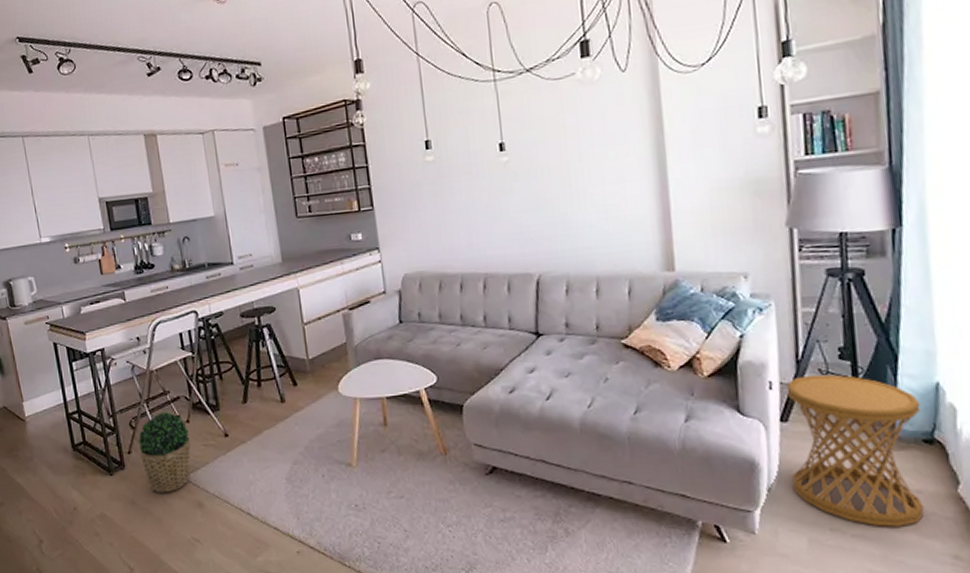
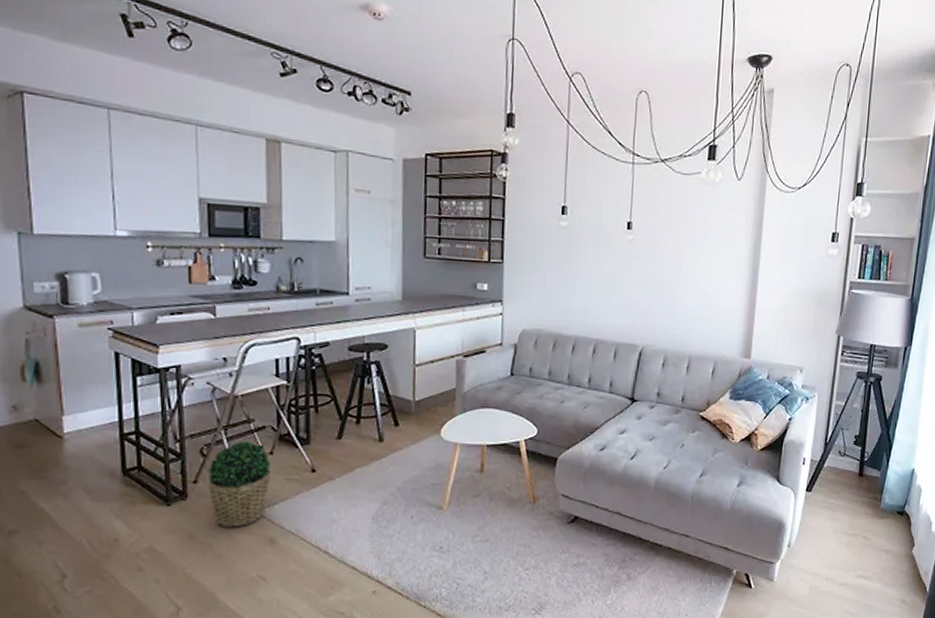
side table: present [786,374,925,527] -> none [806,456,900,578]

